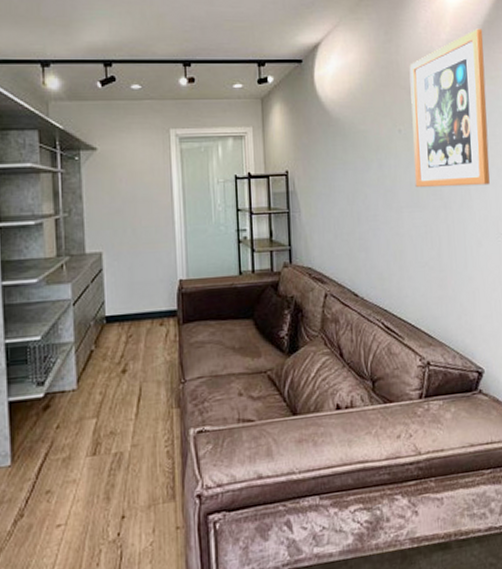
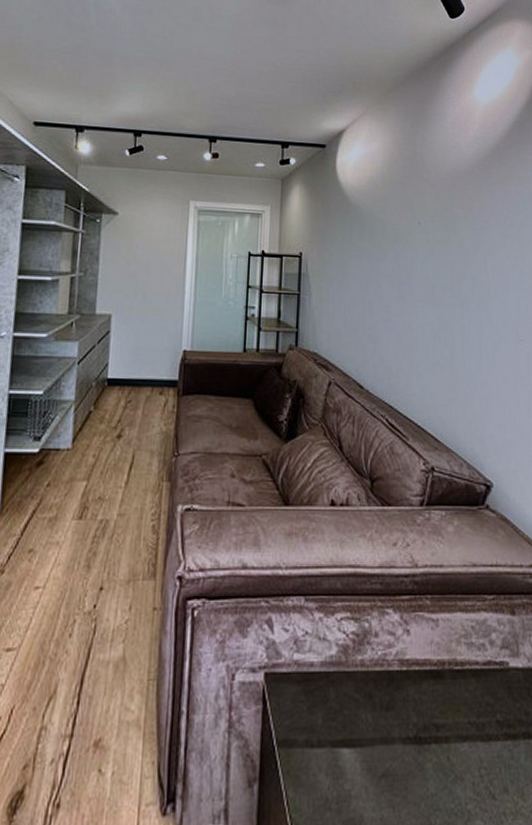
wall art: present [409,28,490,188] -> none [431,128,513,288]

